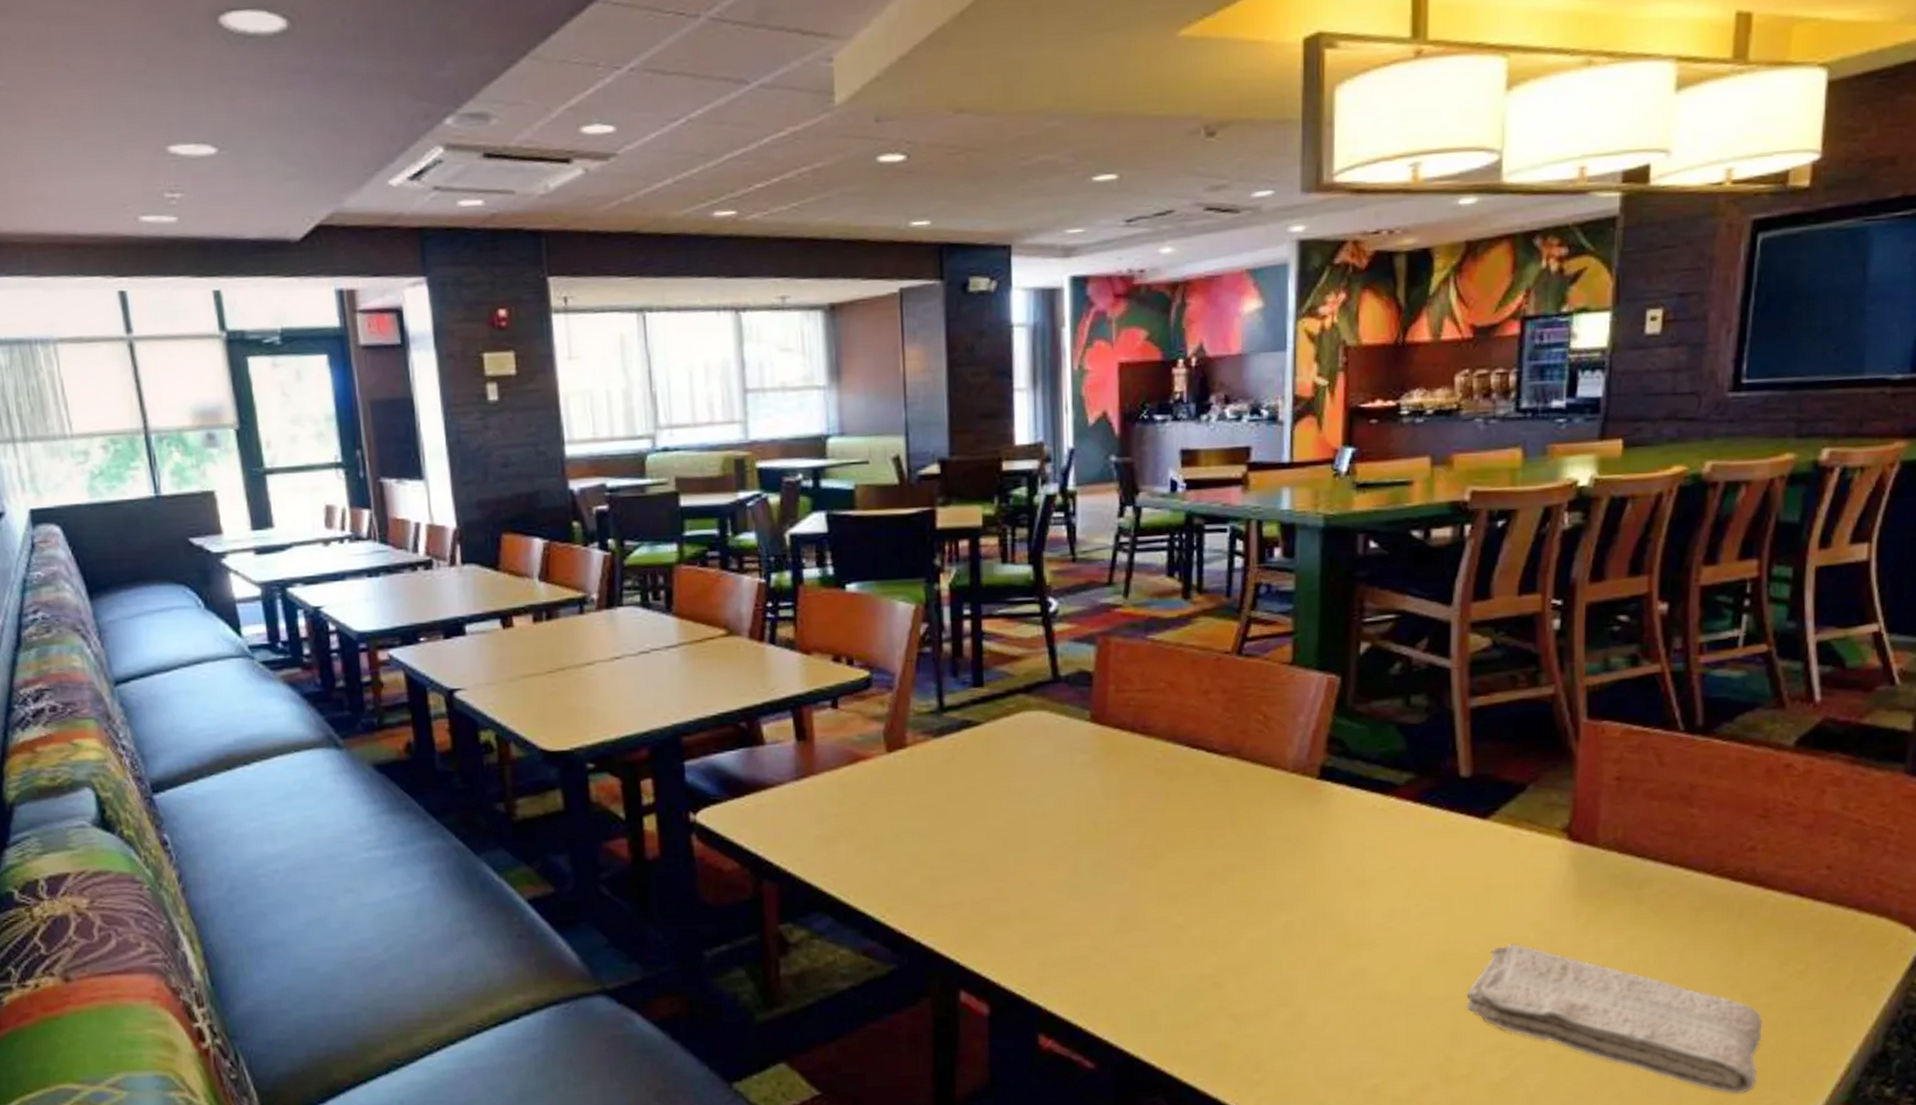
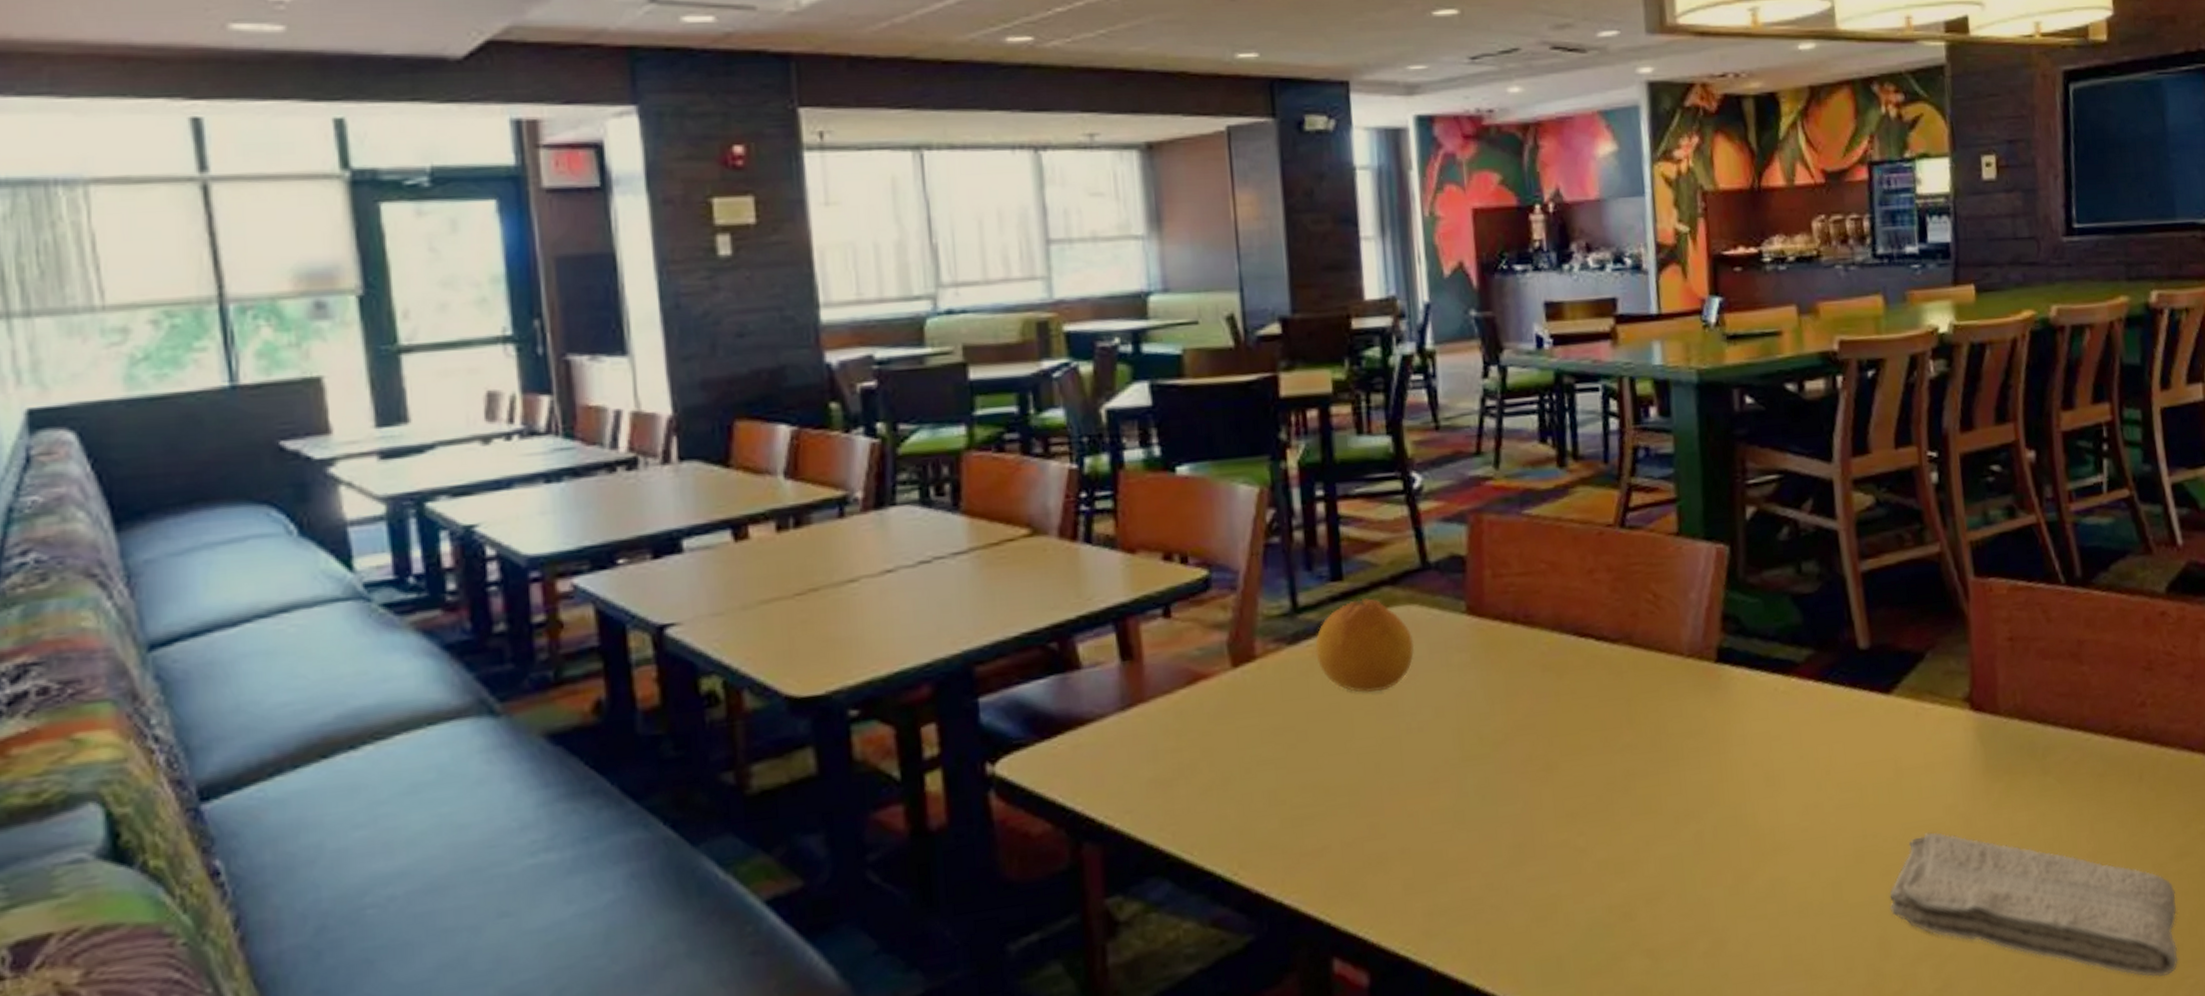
fruit: none [957,703,1043,782] -> present [1315,598,1415,693]

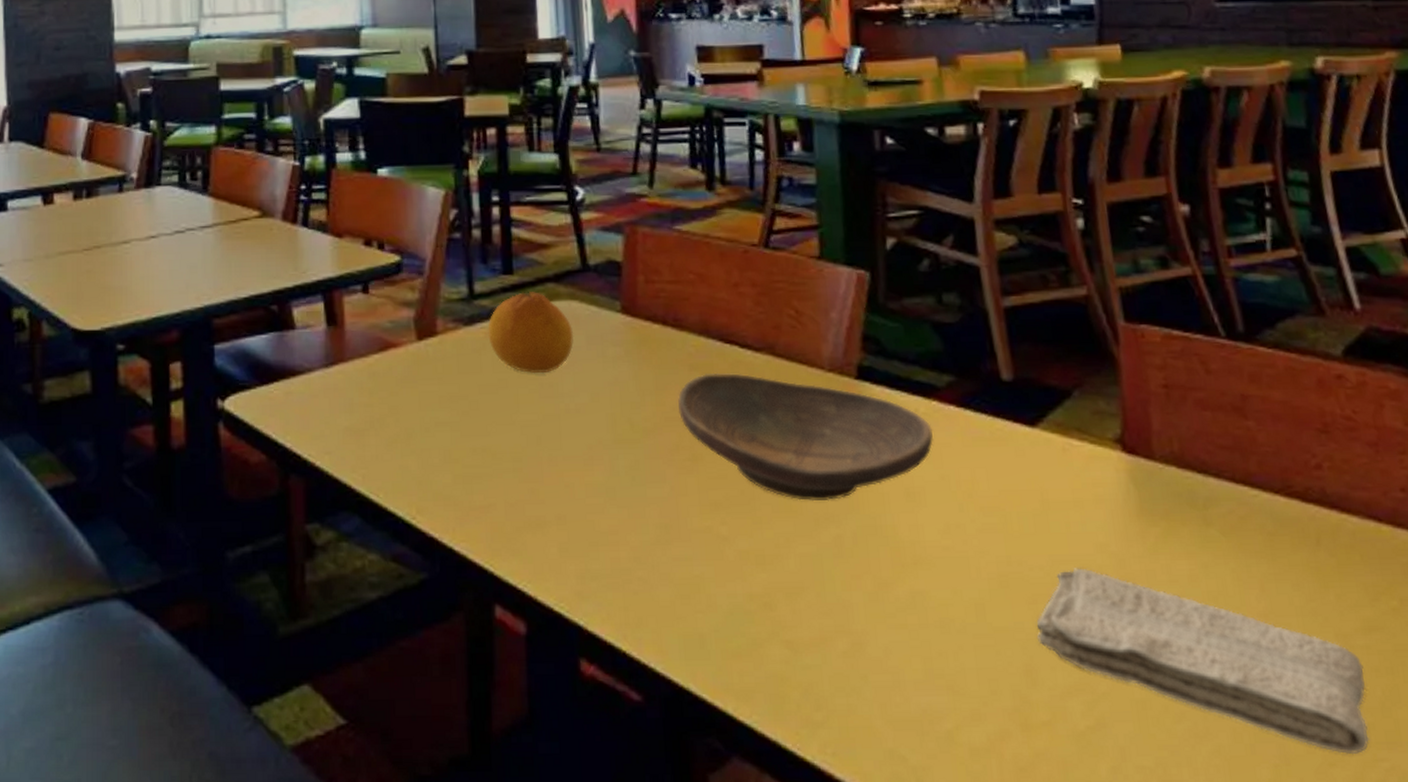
decorative bowl: none [1530,668,1792,800] -> present [678,372,933,501]

